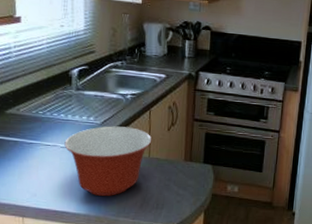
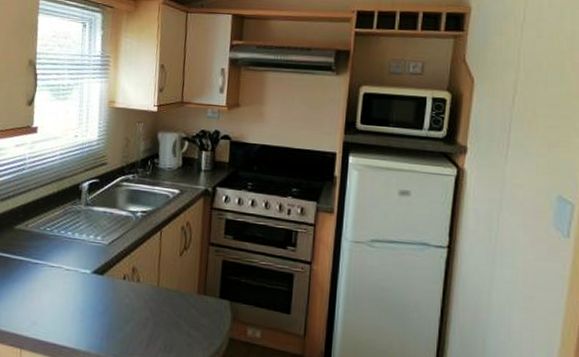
mixing bowl: present [64,126,152,197] -> none [69,247,162,332]

